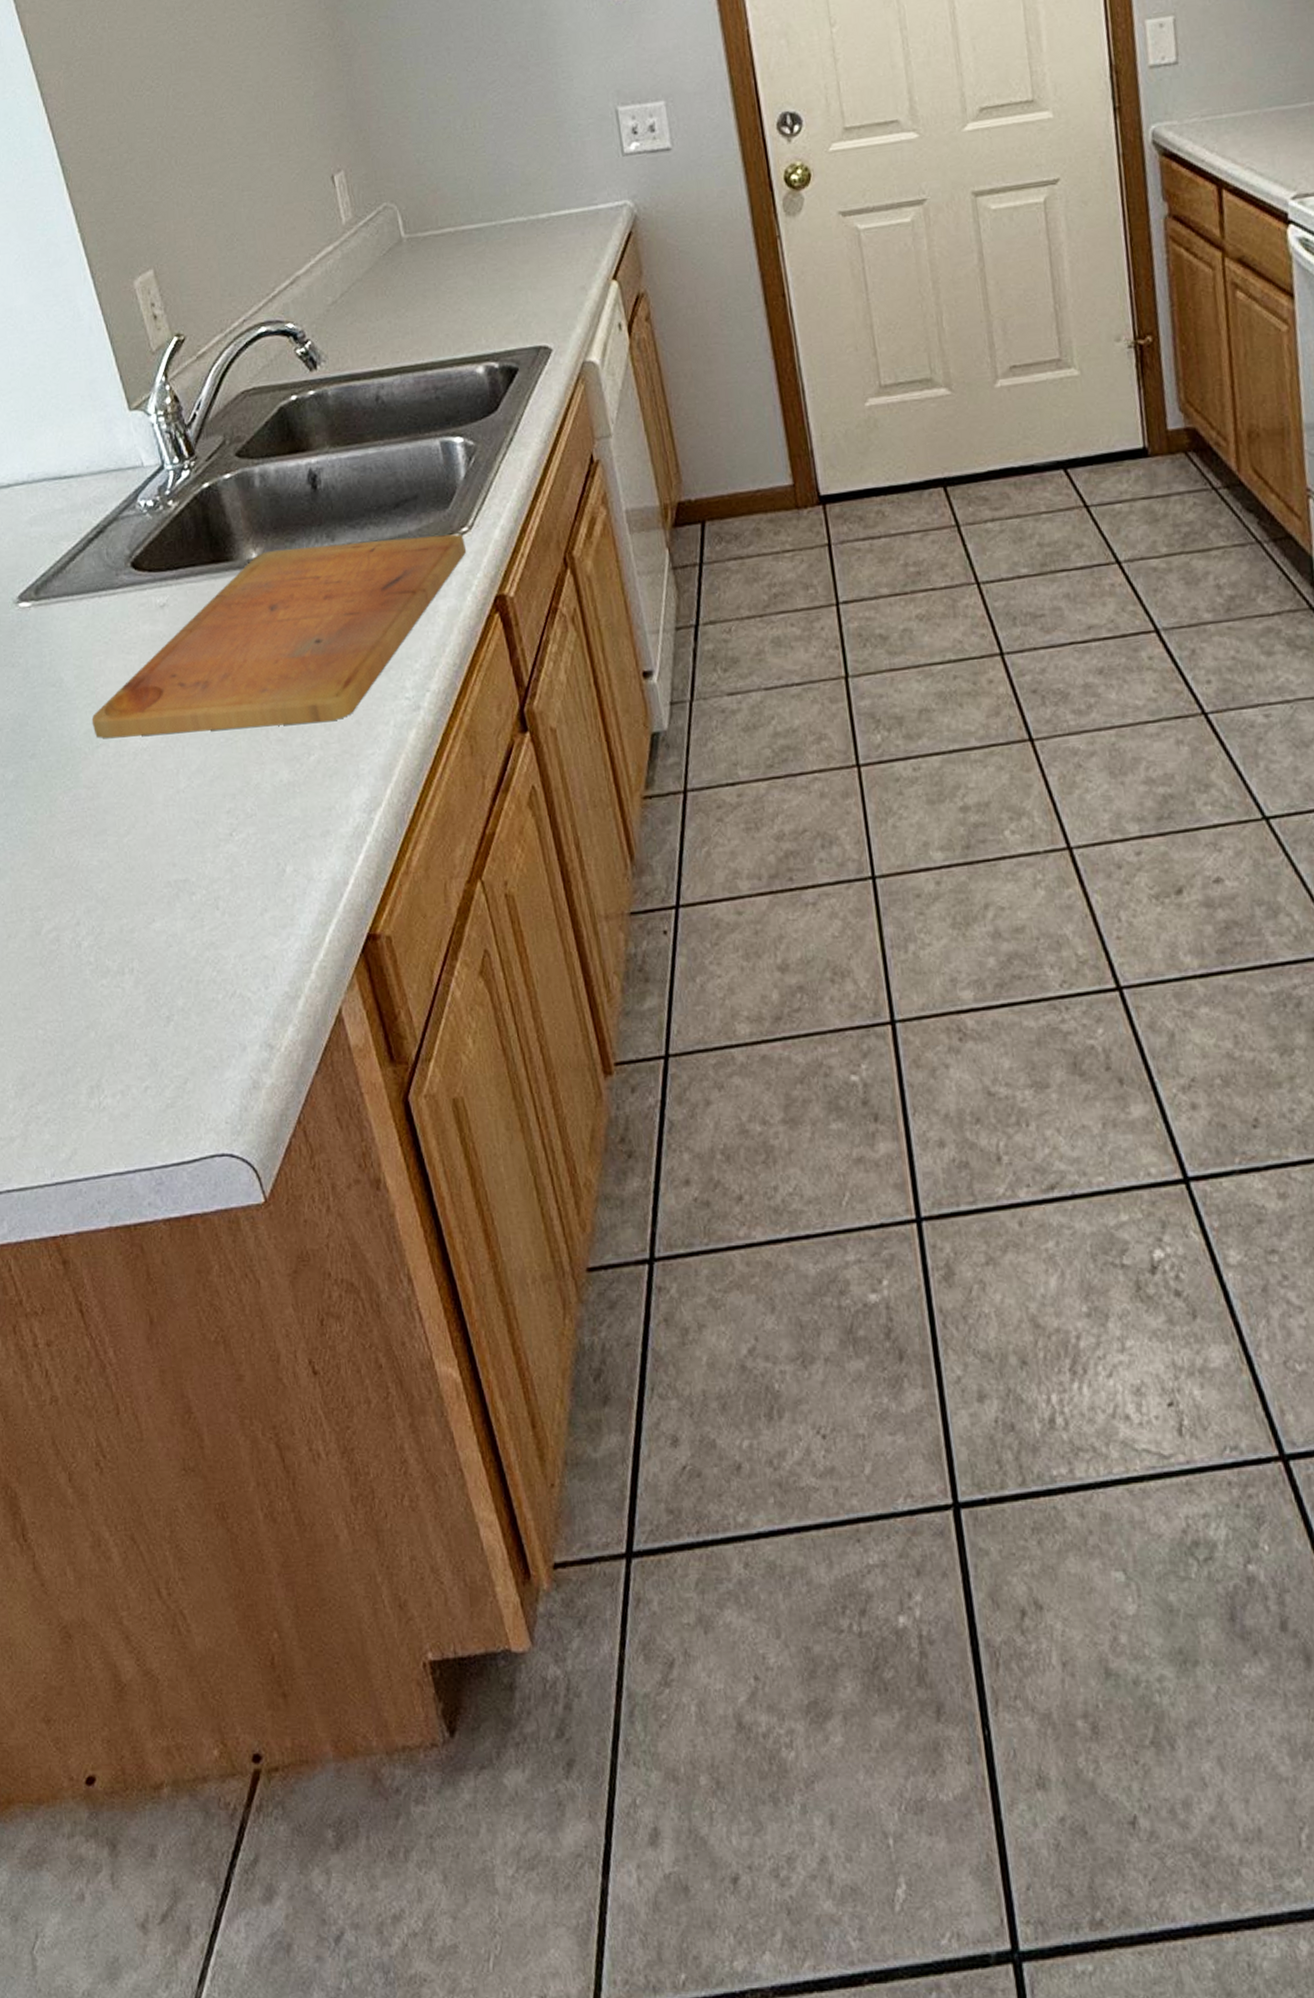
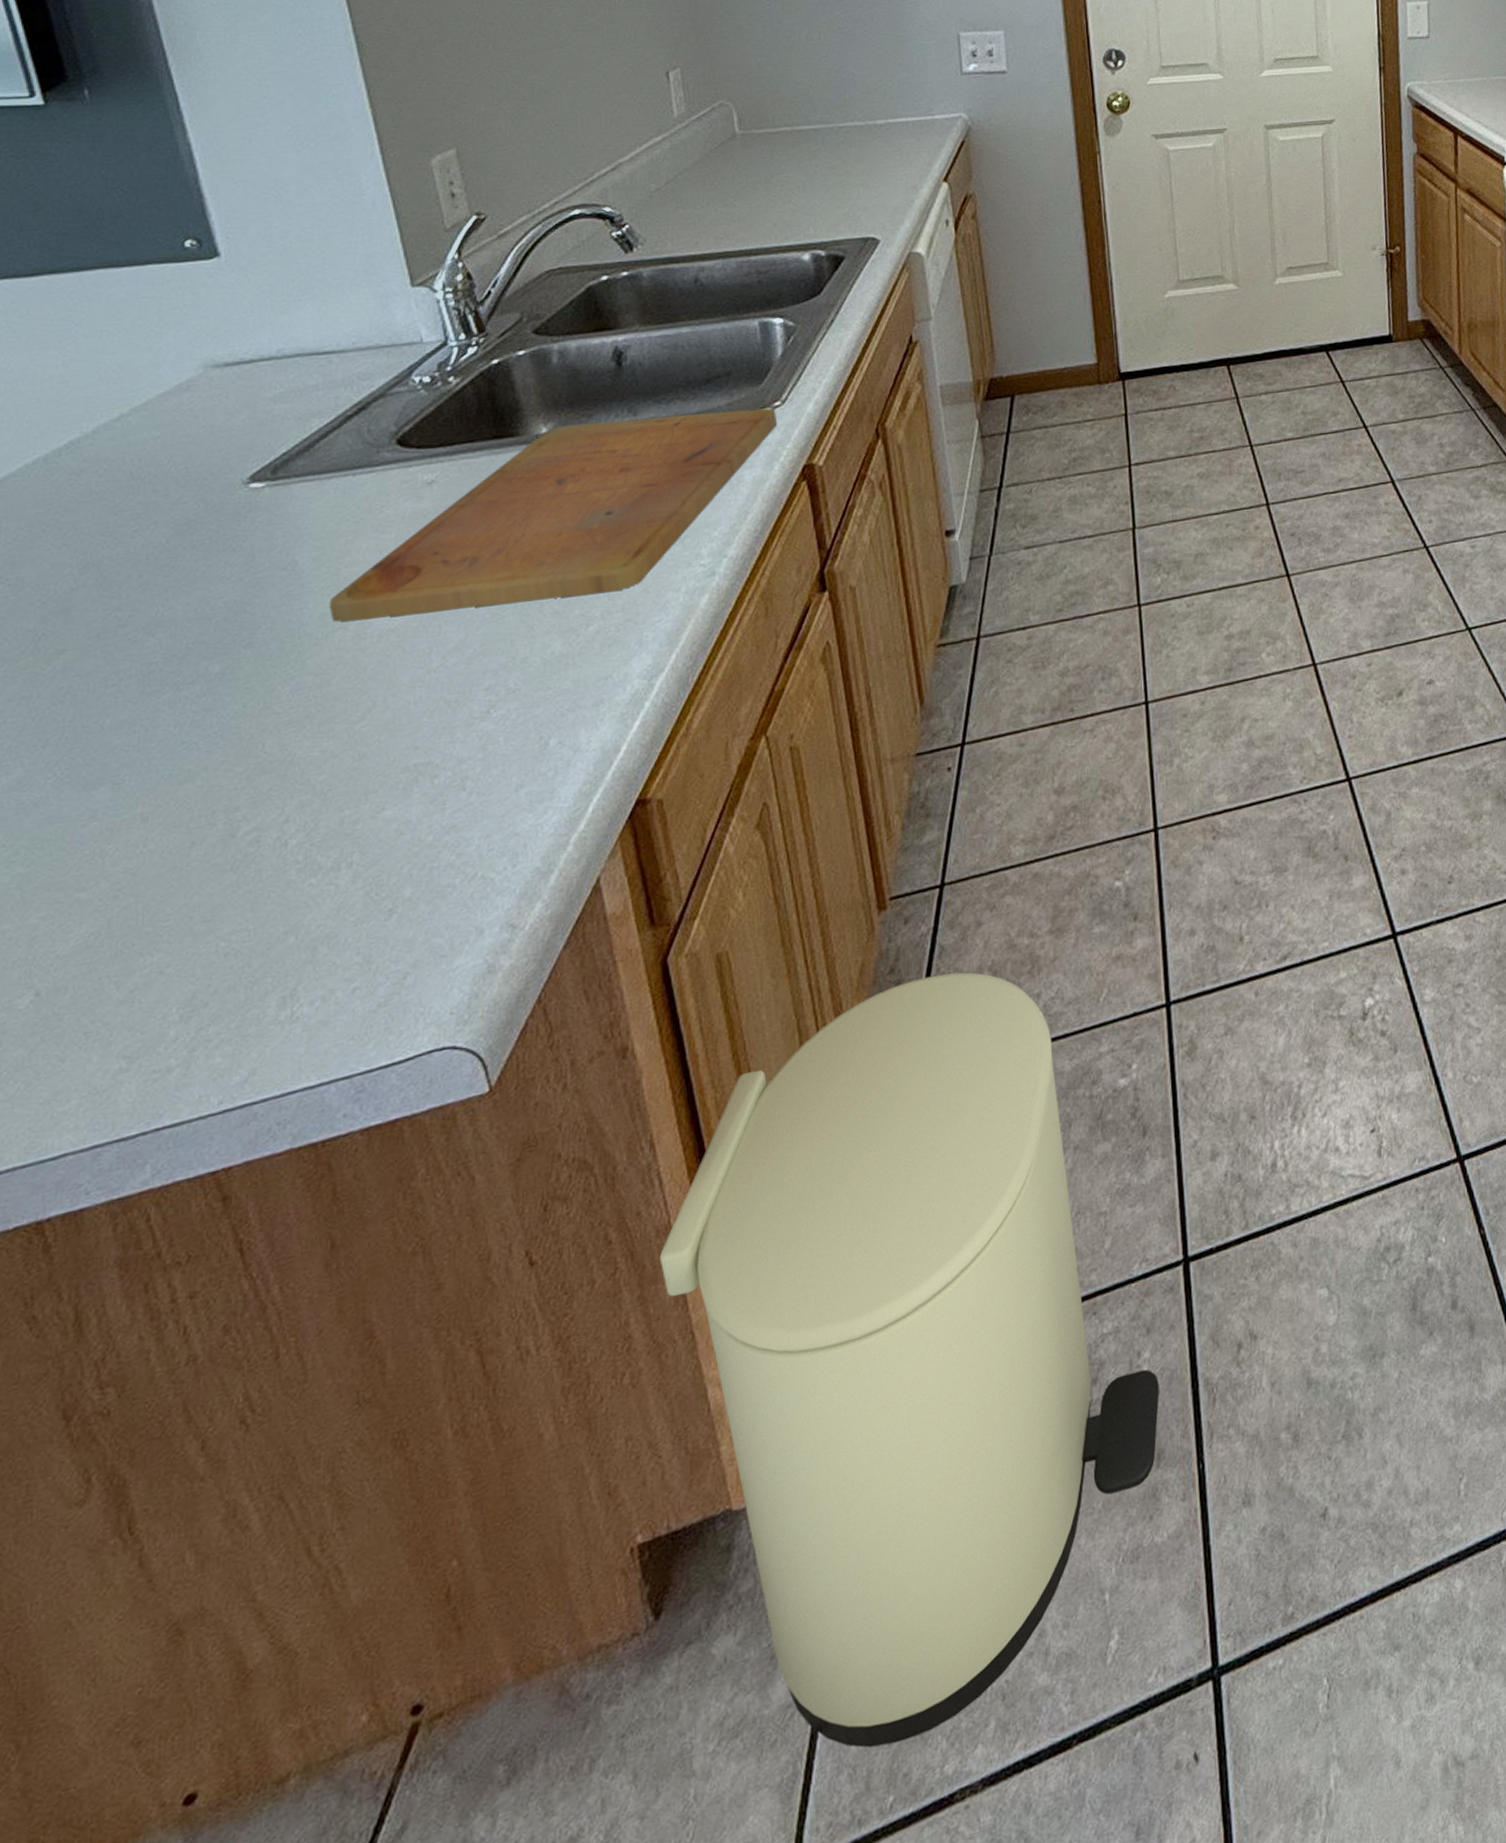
pedal bin: none [425,1150,936,1924] -> present [659,972,1160,1748]

